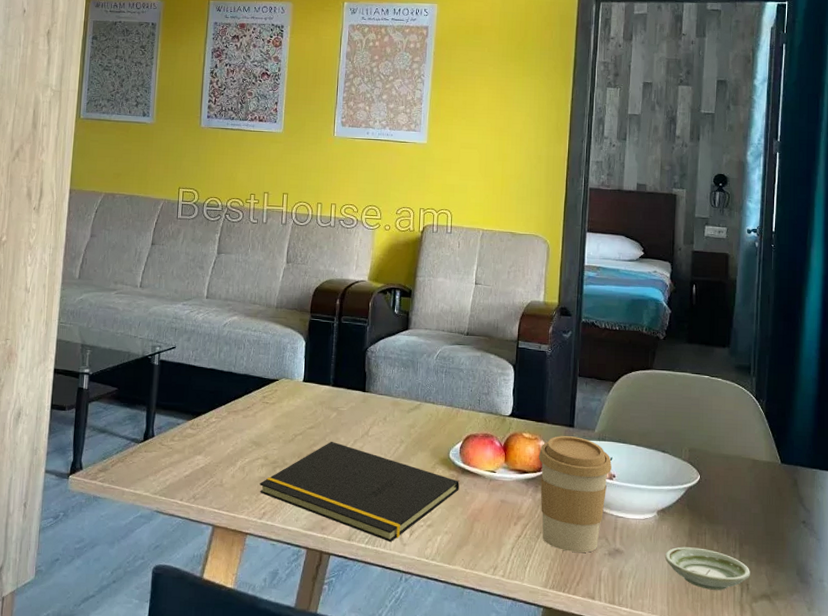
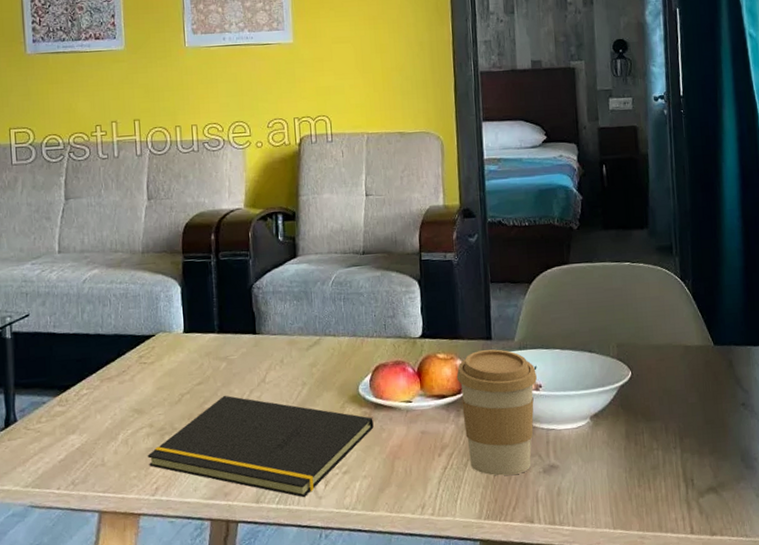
saucer: present [664,547,750,590] -> none [602,449,694,493]

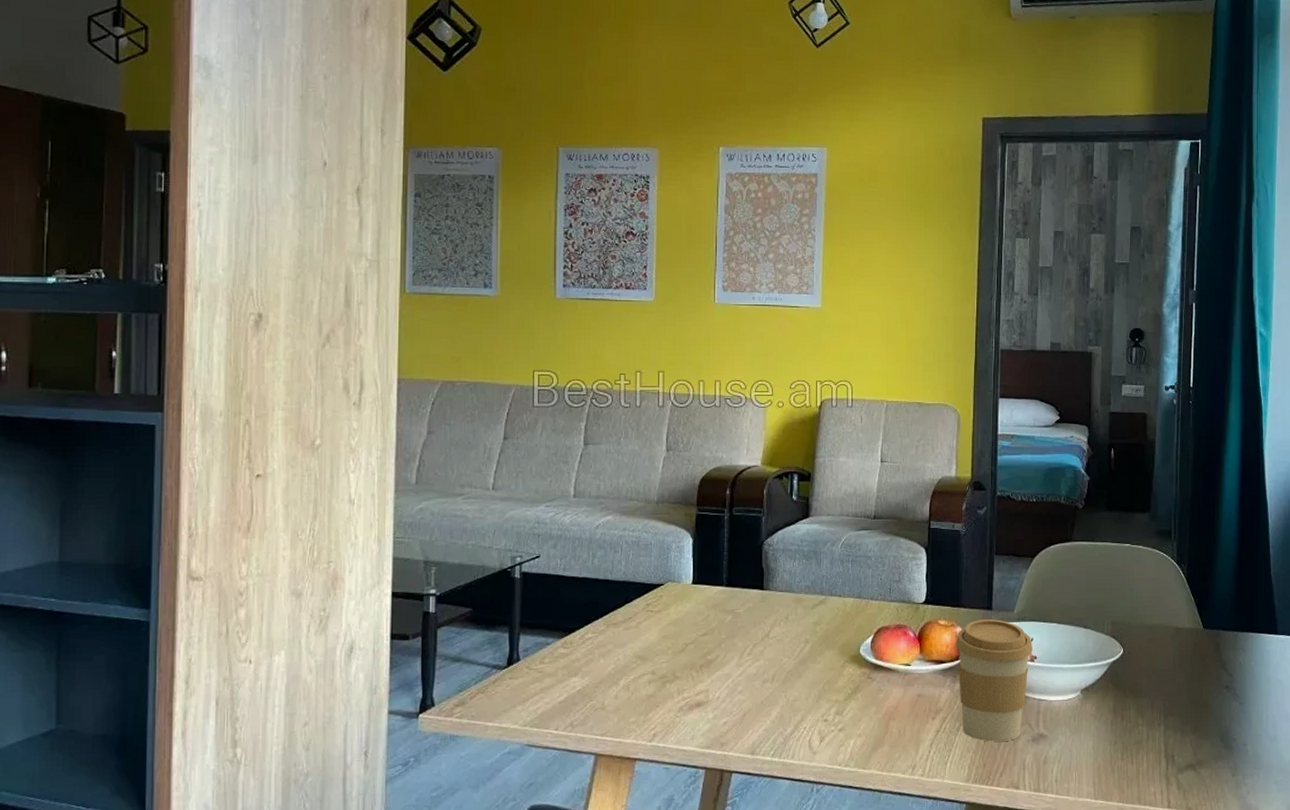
notepad: present [147,395,374,498] -> none [647,647,872,752]

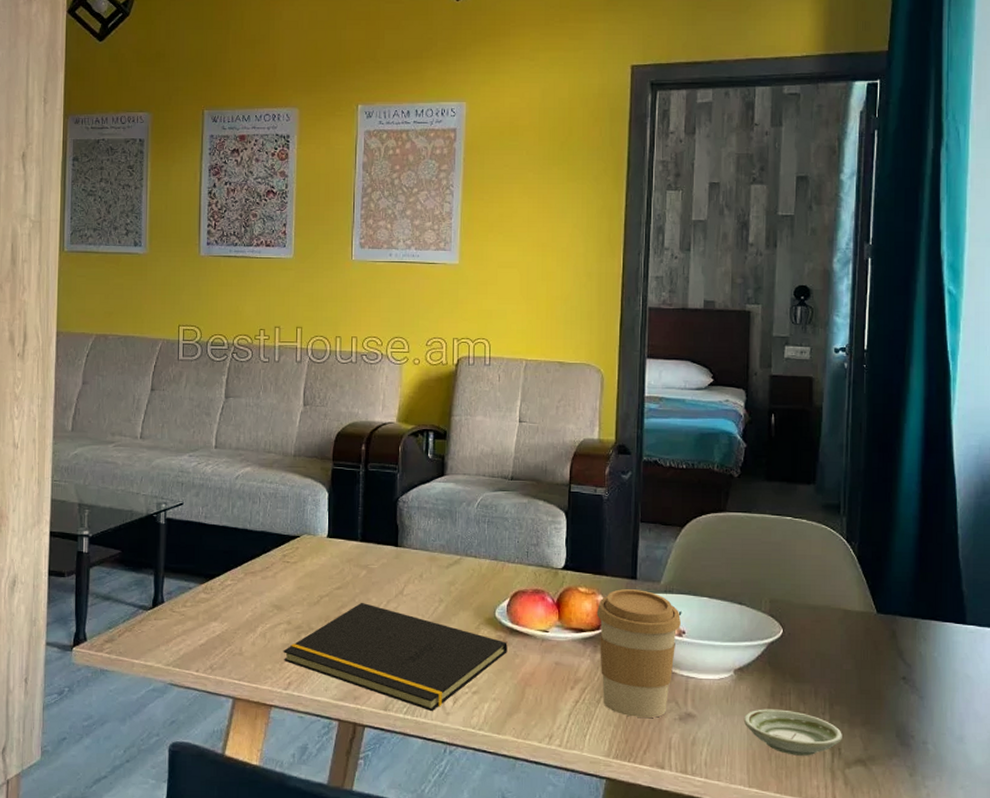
notepad: none [647,647,872,752] -> present [283,602,508,712]
saucer: none [1089,724,1175,766] -> present [743,709,842,756]

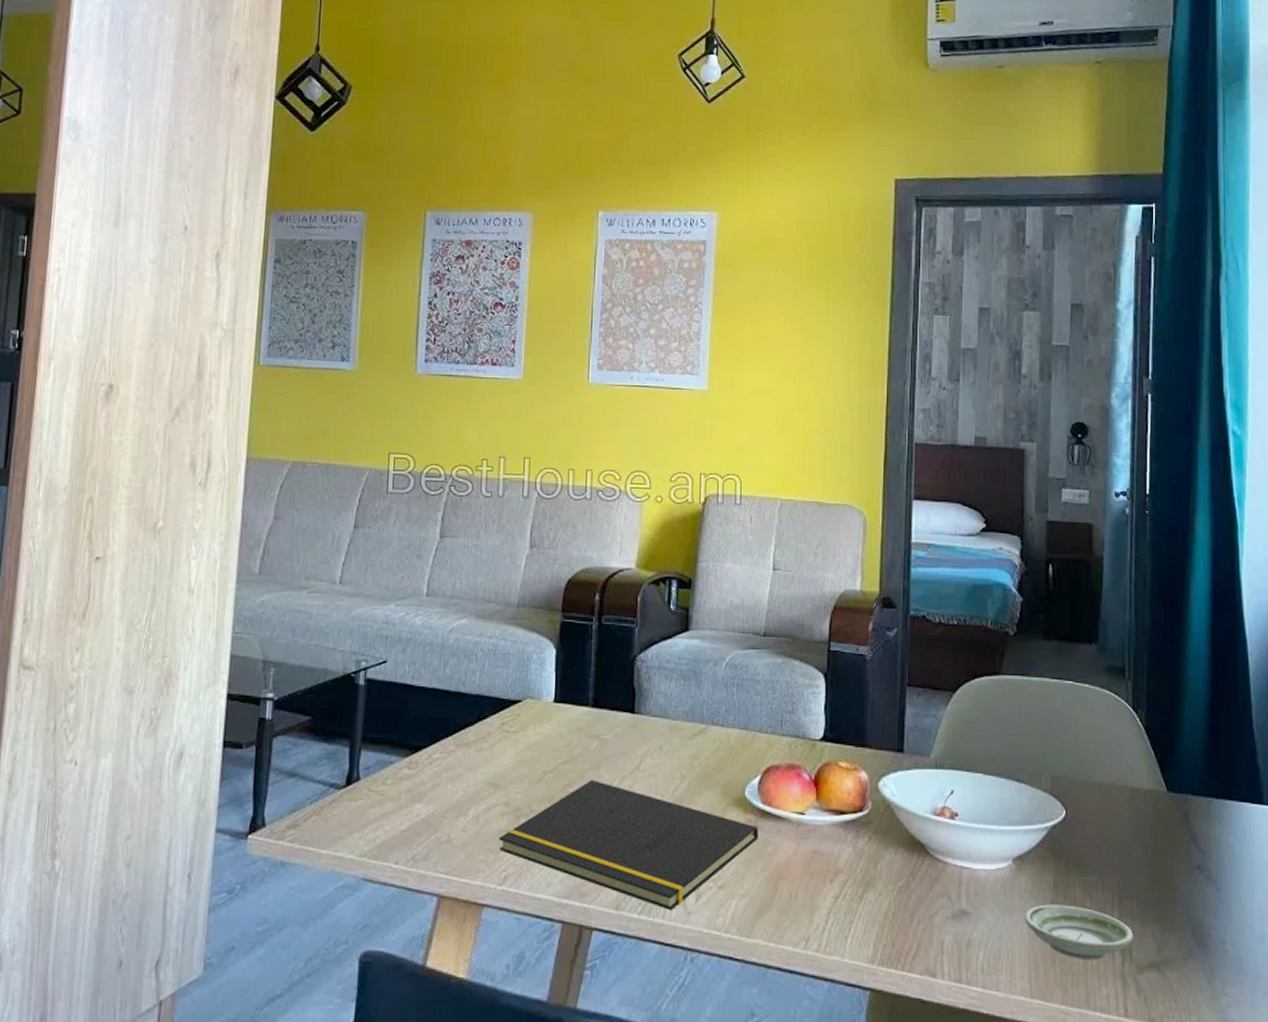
coffee cup: present [596,589,682,718] -> none [859,764,954,916]

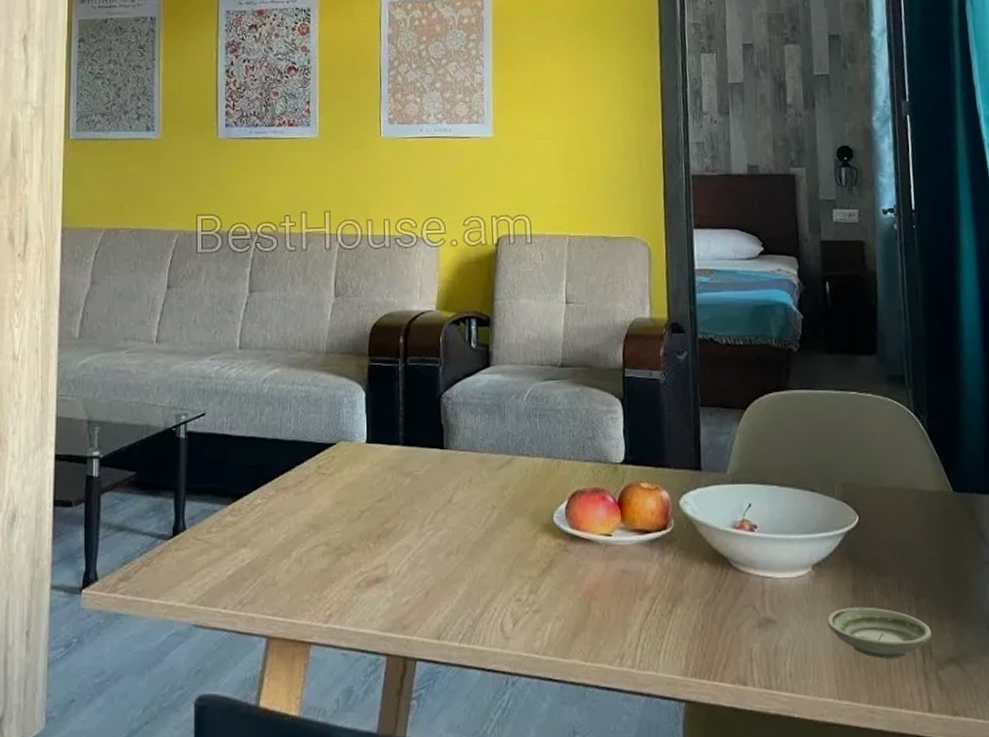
notepad: present [498,779,758,911] -> none [321,514,569,637]

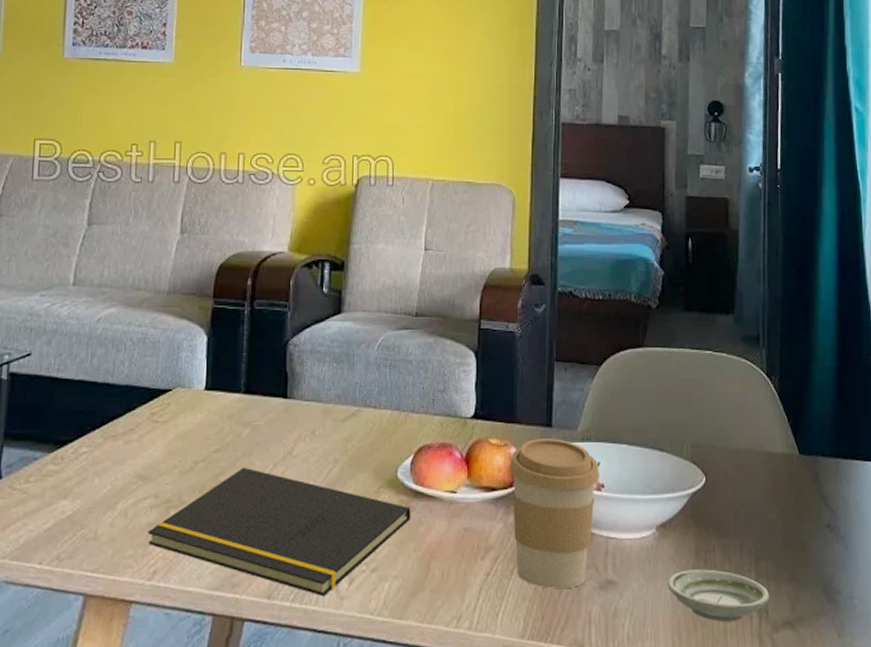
notepad: none [321,514,569,637] -> present [147,467,411,597]
coffee cup: none [661,481,753,627] -> present [509,439,600,588]

